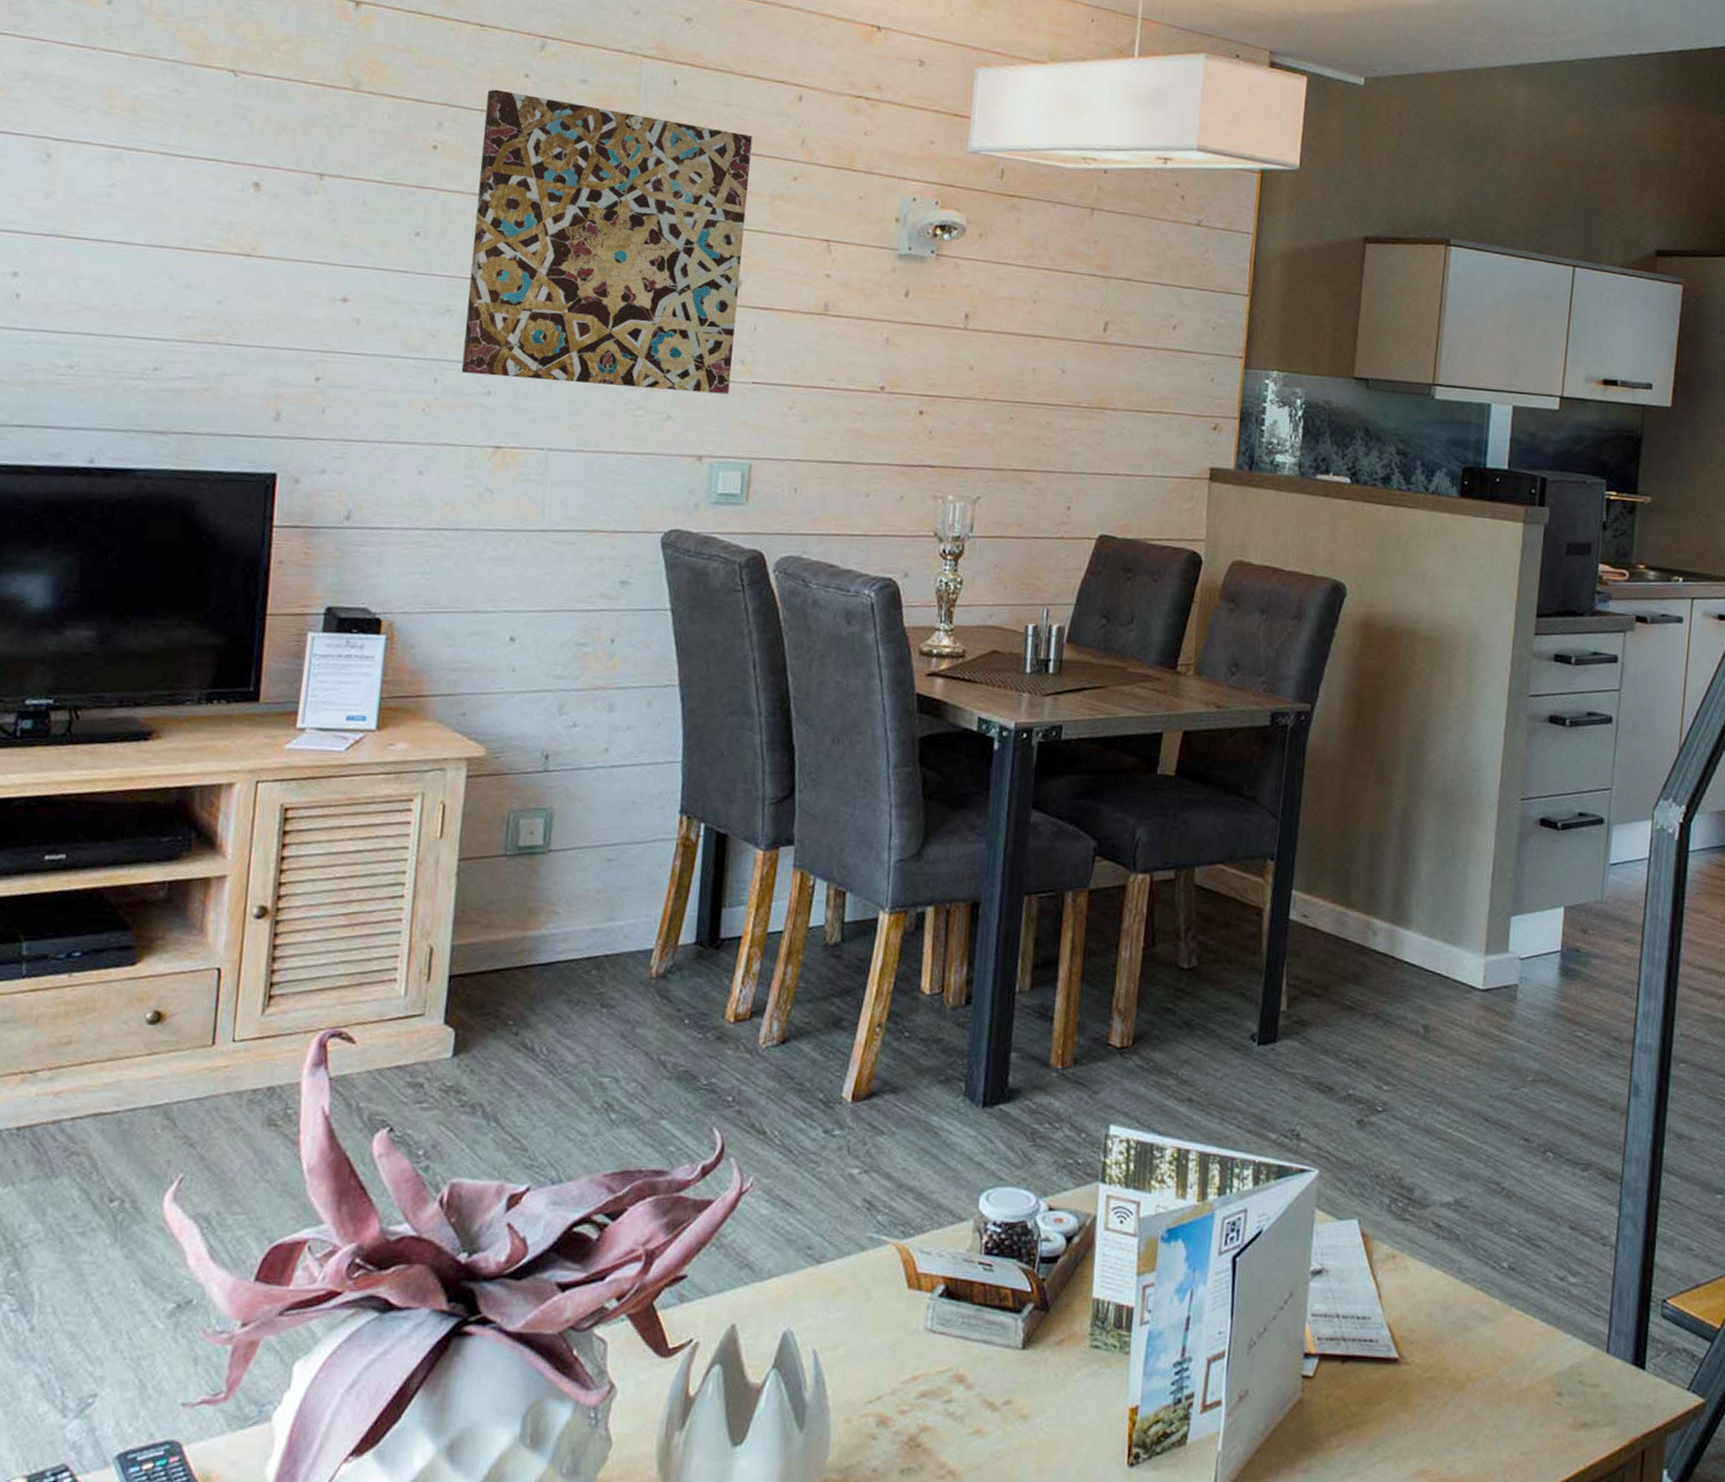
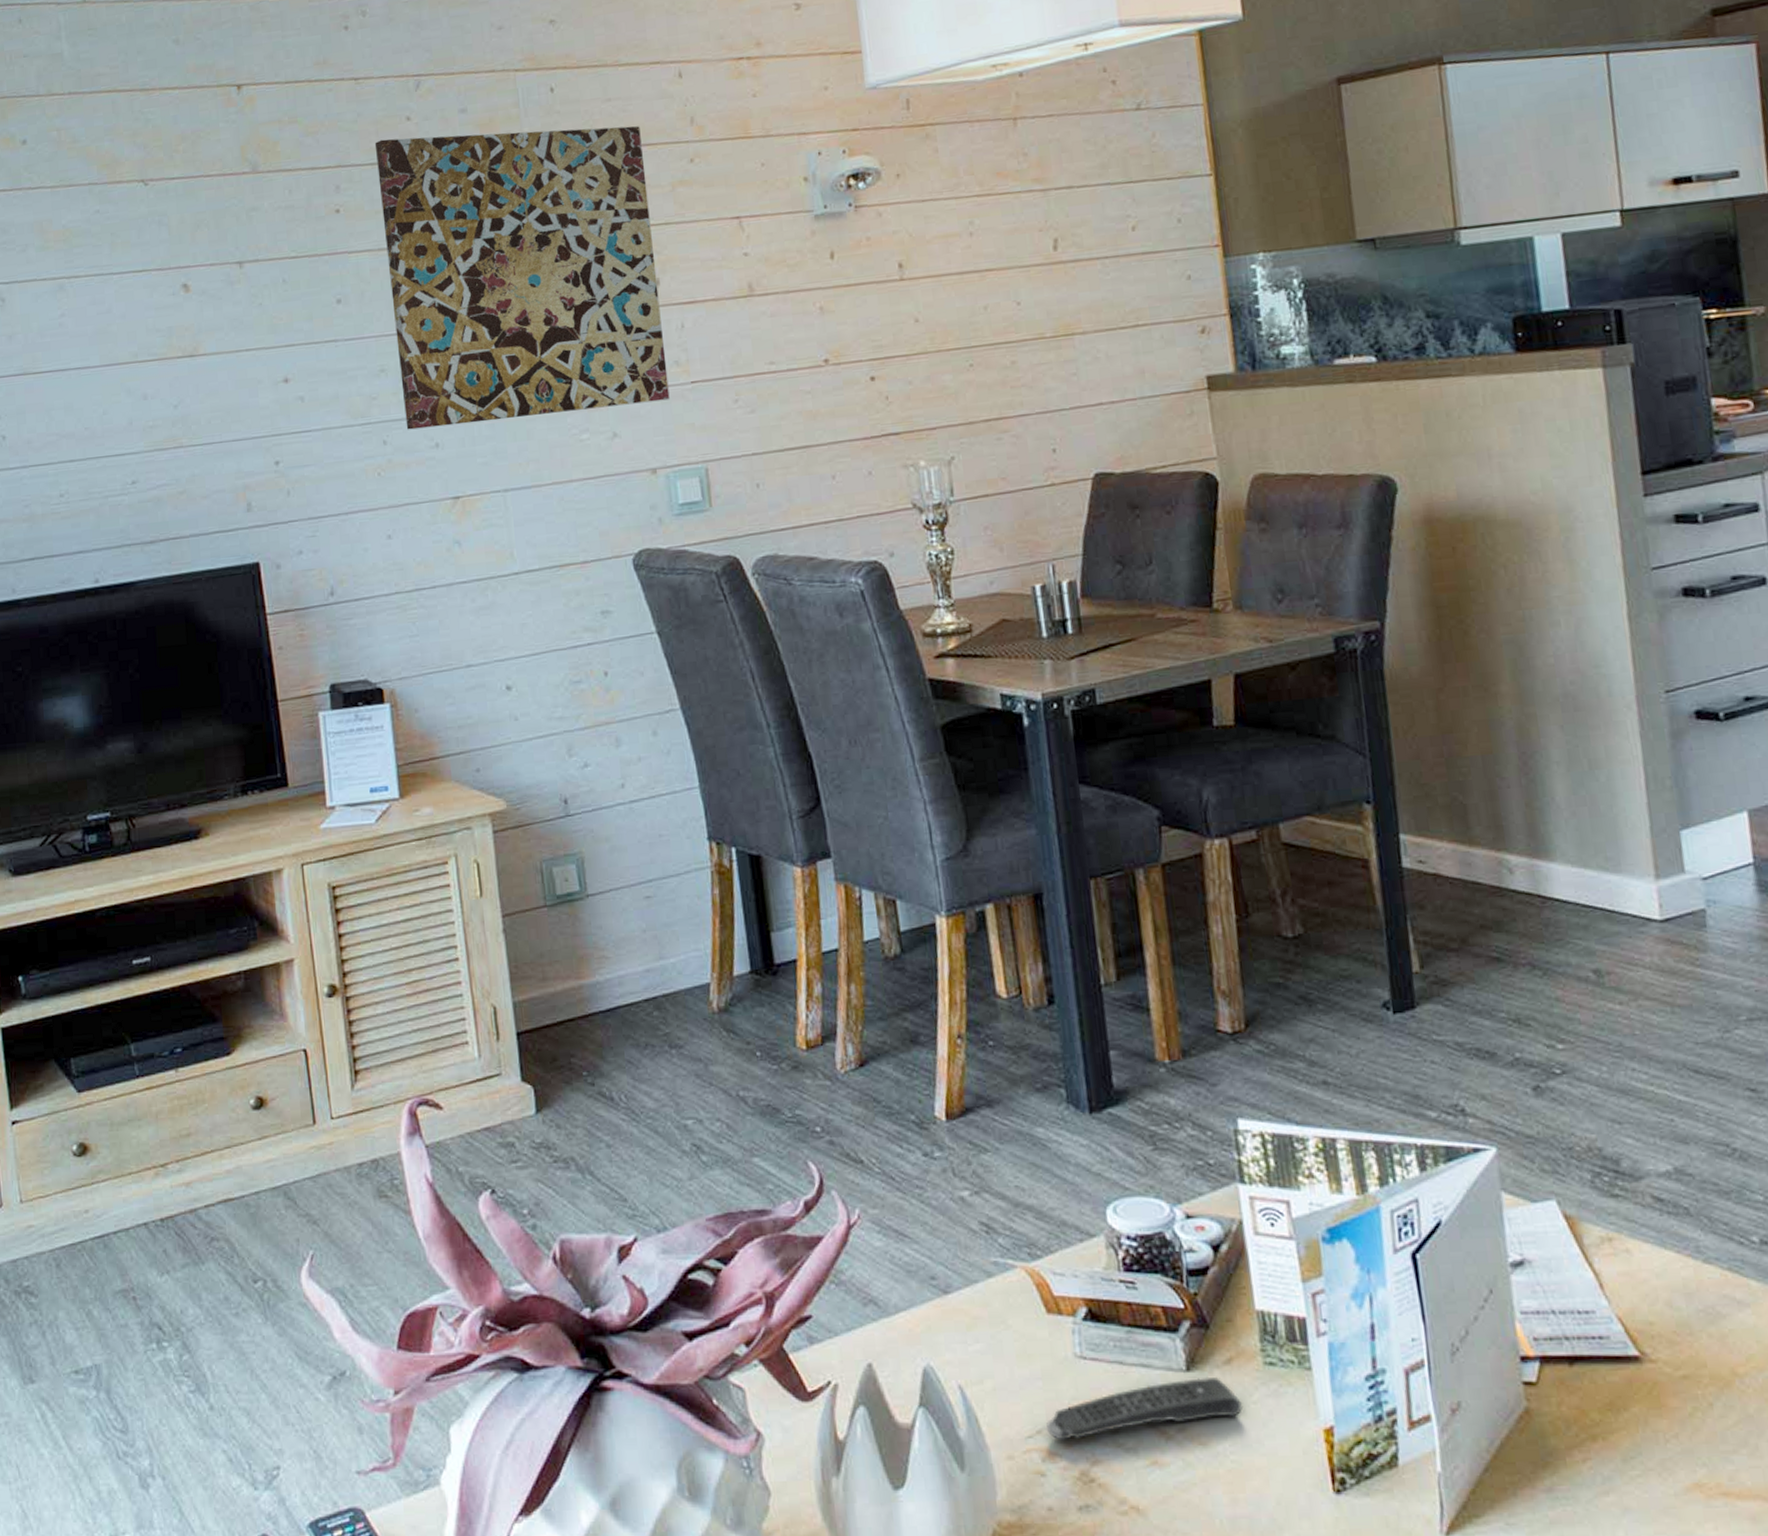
remote control: none [887,1355,1065,1408] -> present [1046,1376,1244,1442]

